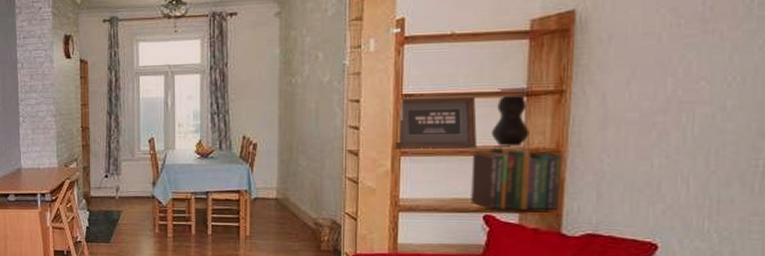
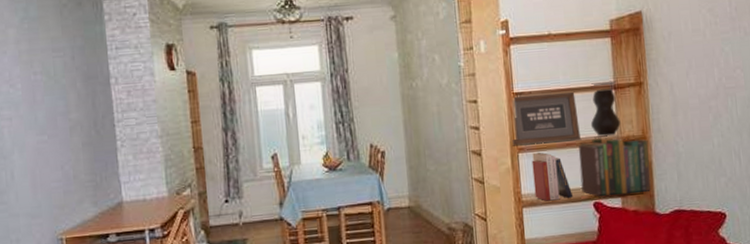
books: none [414,157,459,208] -> present [532,152,572,201]

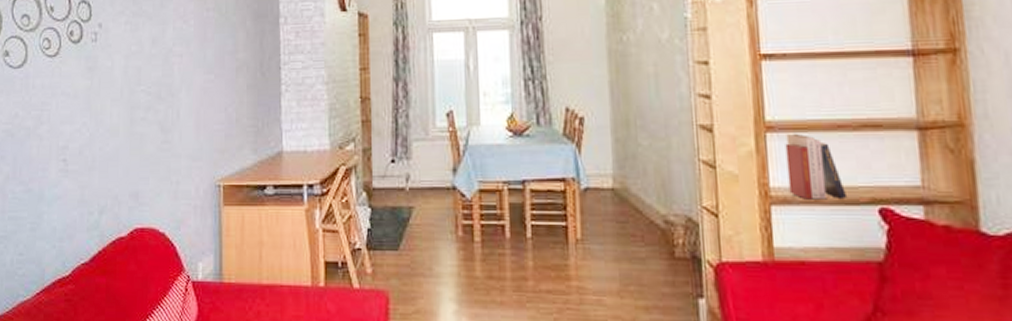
picture frame: present [512,91,581,146] -> none [757,56,859,123]
books: present [578,138,652,197] -> none [856,121,974,202]
vase: present [590,81,621,137] -> none [874,45,923,120]

